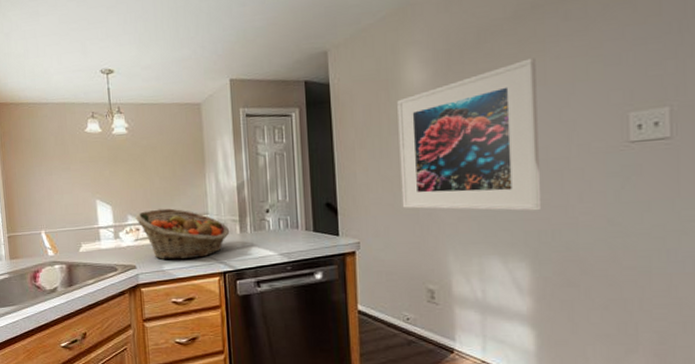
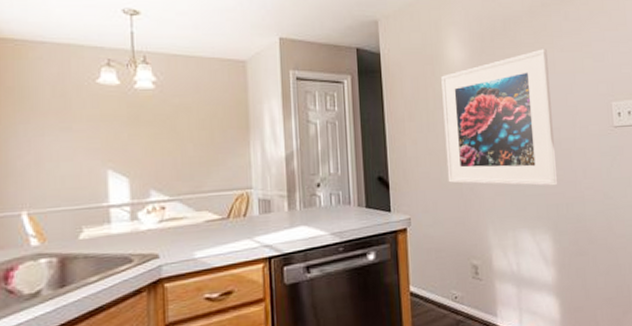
fruit basket: present [135,208,230,260] -> none [161,181,277,245]

